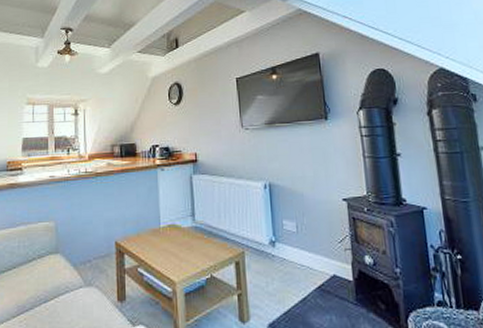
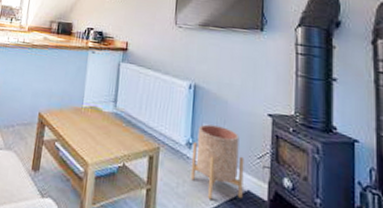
planter: none [276,219,330,291] -> present [190,124,244,200]

